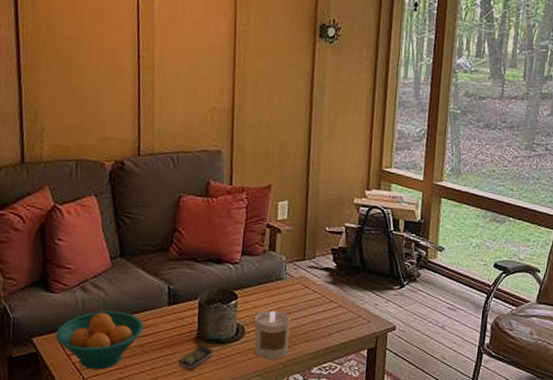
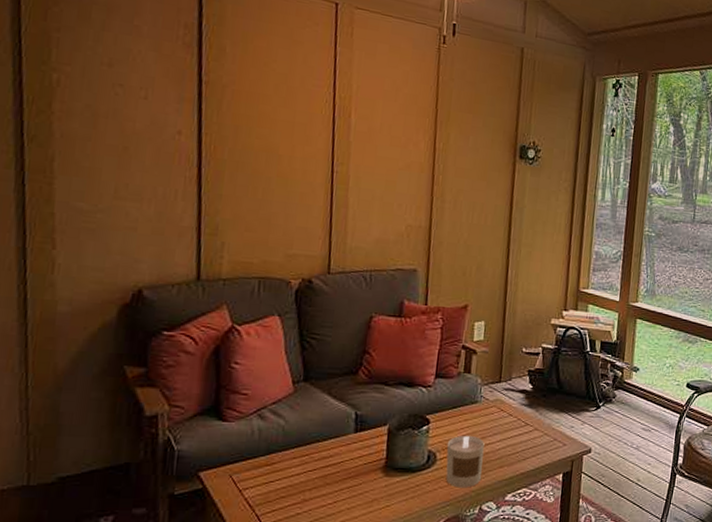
fruit bowl: present [55,311,144,370] -> none [226,440,327,505]
remote control: present [178,344,215,369] -> none [363,473,404,501]

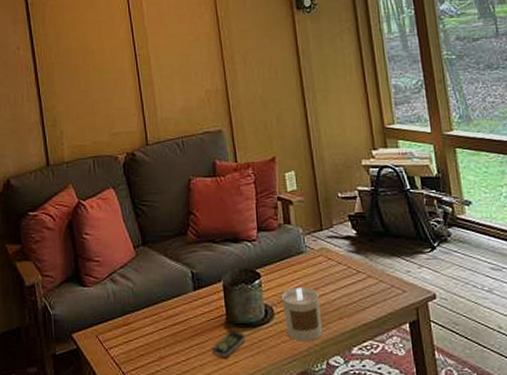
remote control: none [363,473,404,501] -> present [212,329,247,357]

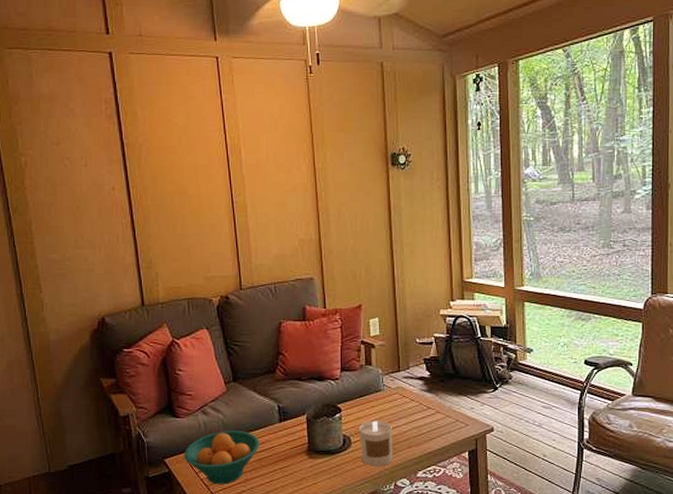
fruit bowl: none [92,301,173,363] -> present [184,431,260,485]
remote control: present [212,329,247,357] -> none [293,456,325,479]

